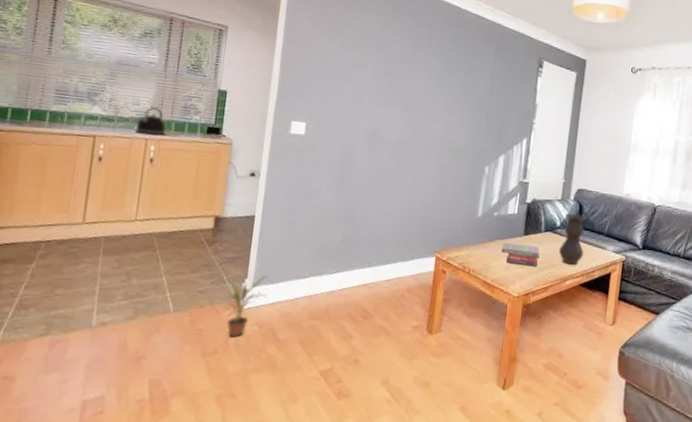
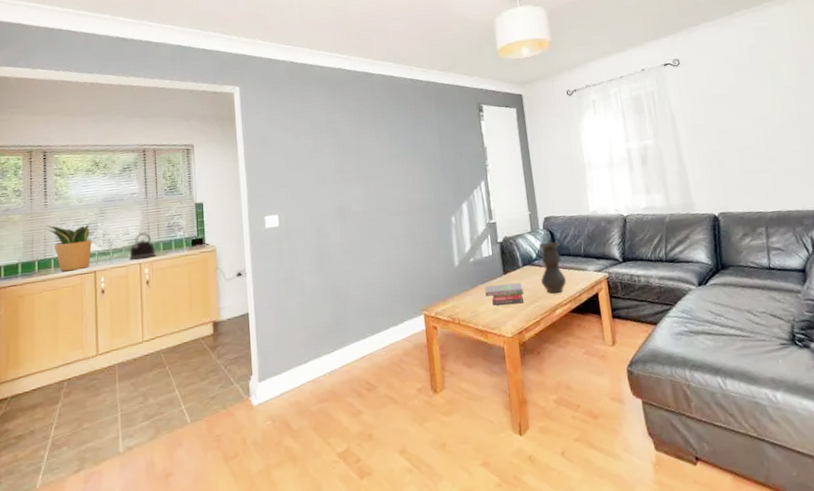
potted plant: none [47,75,97,131] -> present [47,224,92,272]
potted plant: present [223,275,269,338] -> none [236,368,274,437]

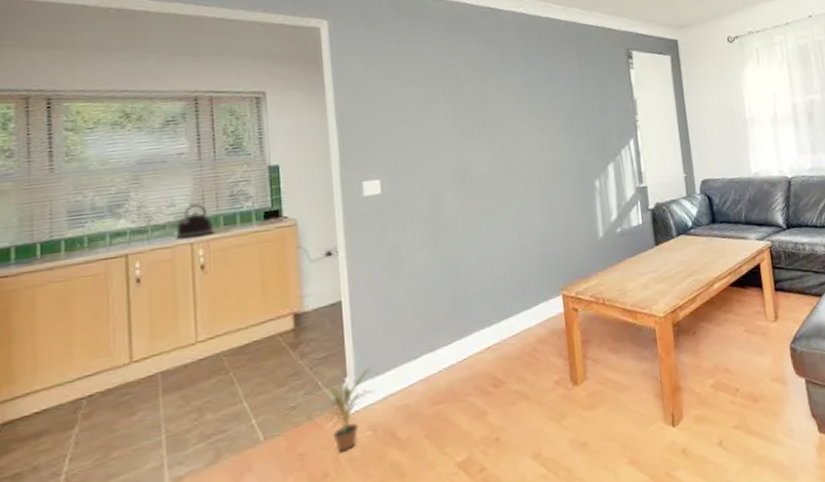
potted plant: present [47,224,92,272] -> none [54,193,121,257]
potted plant: none [236,368,274,437] -> present [325,366,375,453]
books: present [485,282,524,306] -> none [634,254,678,282]
vase: present [539,242,566,294] -> none [695,208,725,266]

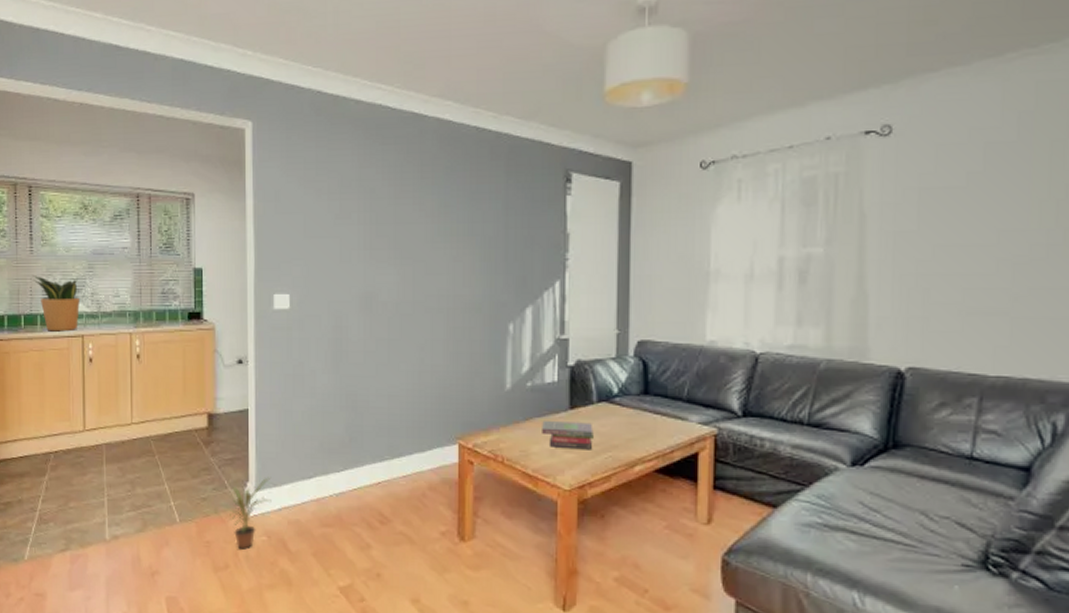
potted plant: none [54,193,121,257] -> present [33,276,80,332]
kettle: present [176,203,214,239] -> none [119,296,148,328]
books: none [634,254,678,282] -> present [542,421,594,450]

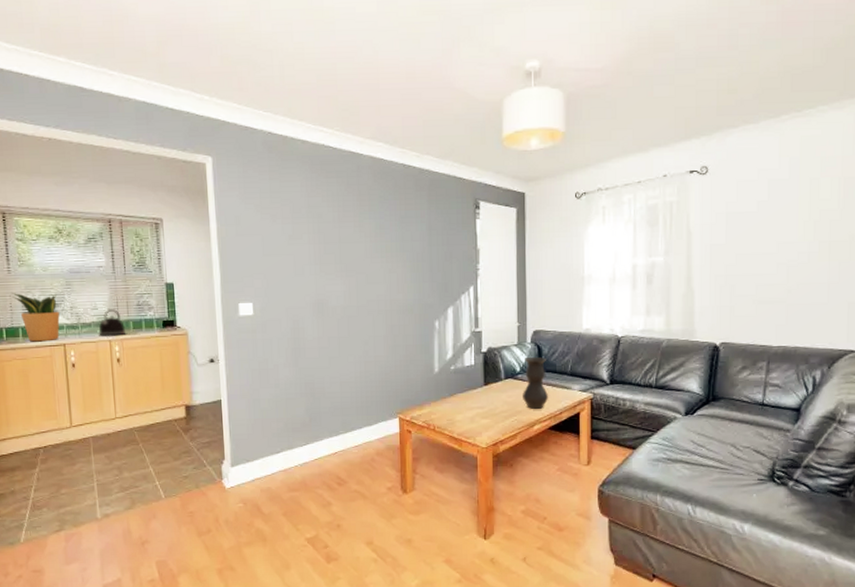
kettle: none [119,296,148,328] -> present [98,308,126,336]
potted plant: present [228,477,272,550] -> none [208,454,246,516]
books: present [542,421,594,450] -> none [463,395,503,416]
vase: none [621,374,656,444] -> present [523,356,548,409]

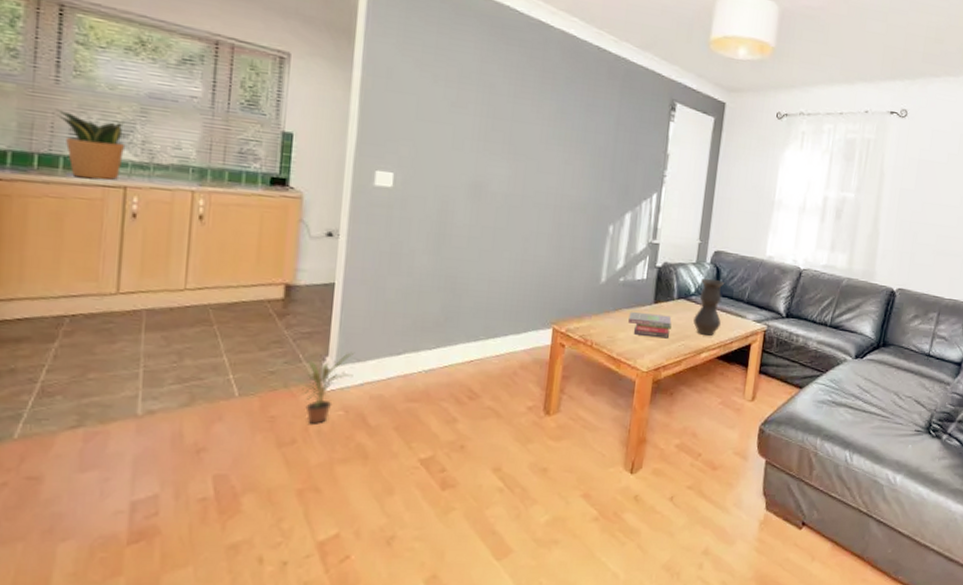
kettle: present [98,308,126,336] -> none [178,150,218,187]
potted plant: none [208,454,246,516] -> present [300,352,355,424]
books: none [463,395,503,416] -> present [628,312,672,339]

